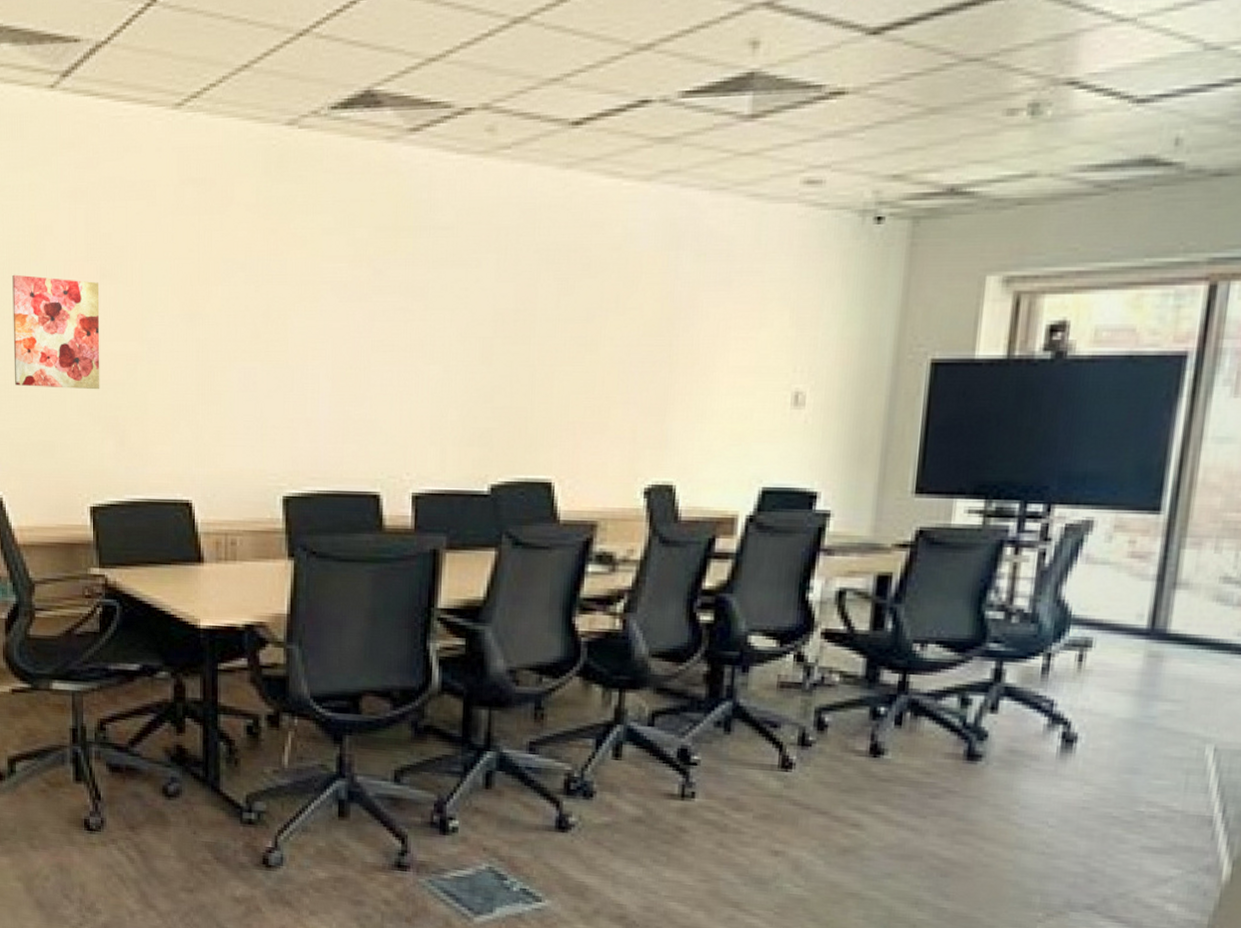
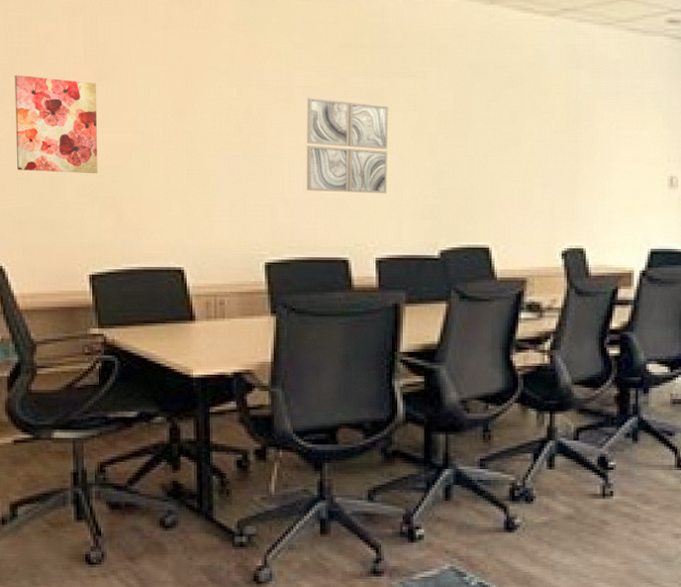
wall art: none [332,296,434,414] -> present [306,98,388,194]

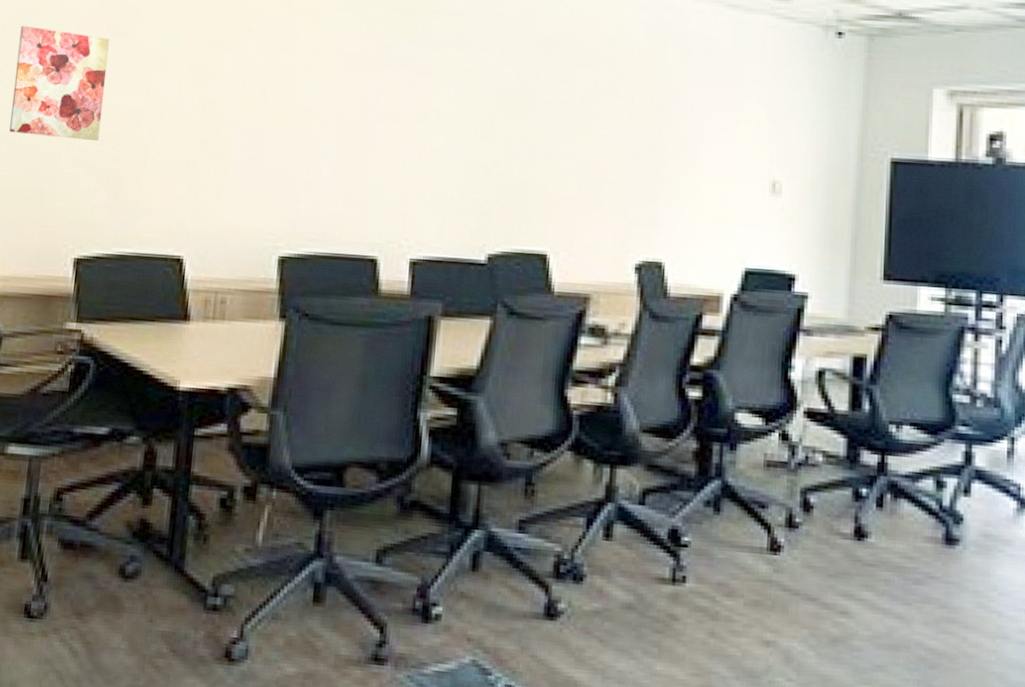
wall art: present [306,98,388,194] -> none [335,67,439,183]

